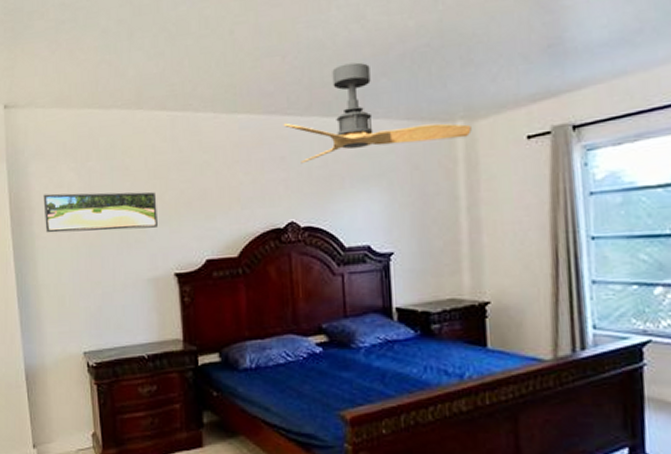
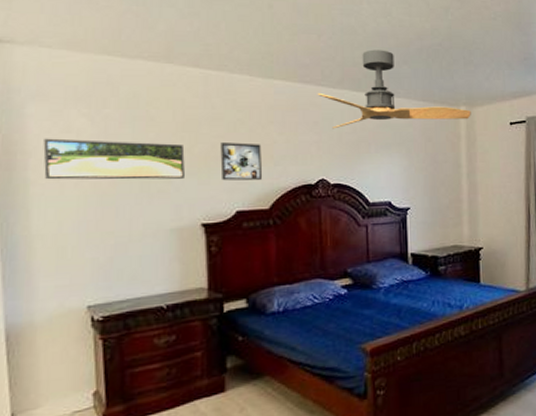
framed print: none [189,186,231,228] -> present [220,142,263,181]

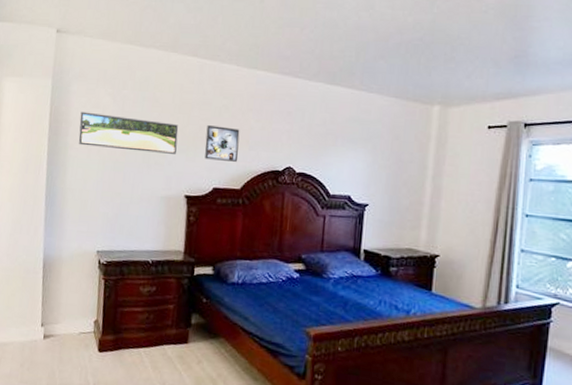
ceiling fan: present [317,49,471,129] -> none [294,43,446,120]

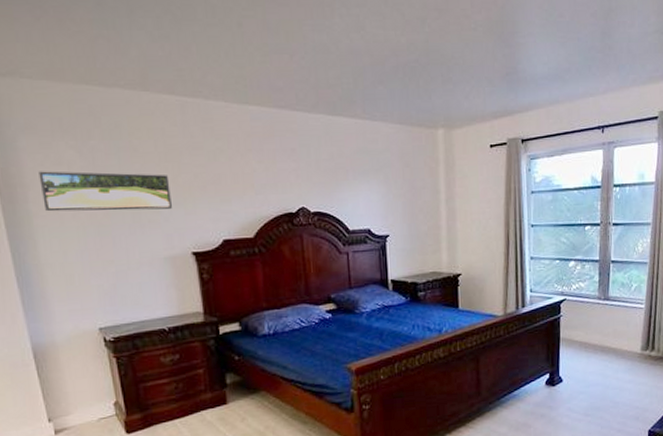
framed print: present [205,125,240,162] -> none [202,172,246,210]

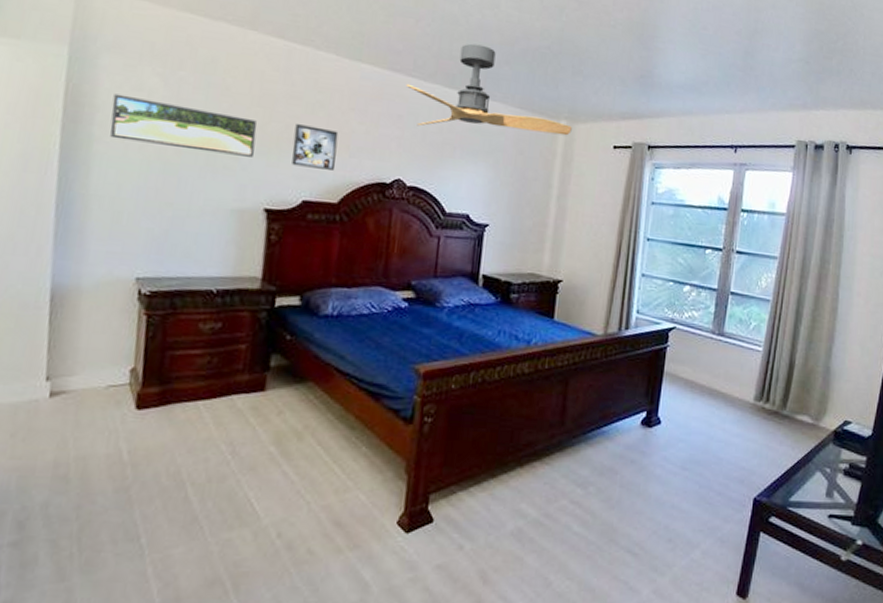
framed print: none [202,172,246,210] -> present [292,124,339,170]
ceiling fan: none [292,69,450,156] -> present [406,43,572,136]

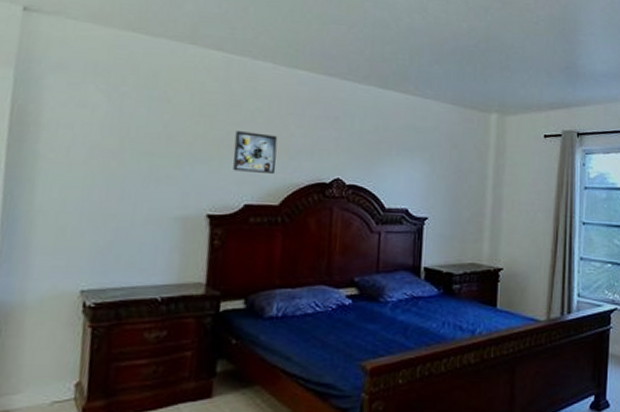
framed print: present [110,93,257,157] -> none [54,111,199,165]
ceiling fan: present [406,43,572,136] -> none [341,46,503,128]

